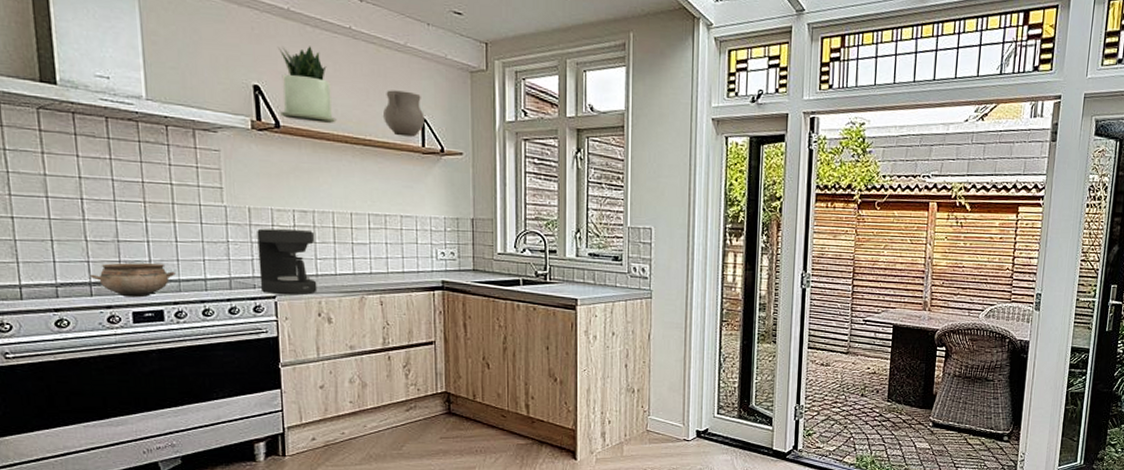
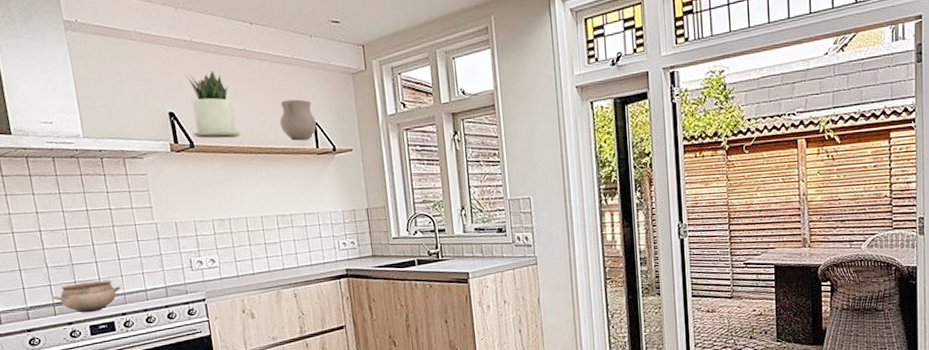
coffee maker: present [257,228,318,296] -> none [184,236,240,298]

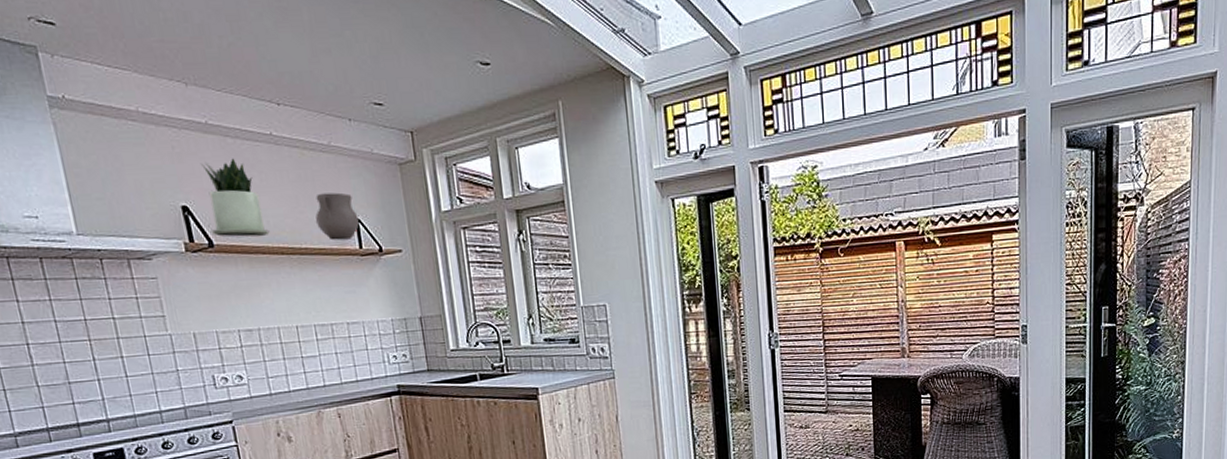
cooking pot: present [52,281,121,313] -> none [45,401,130,439]

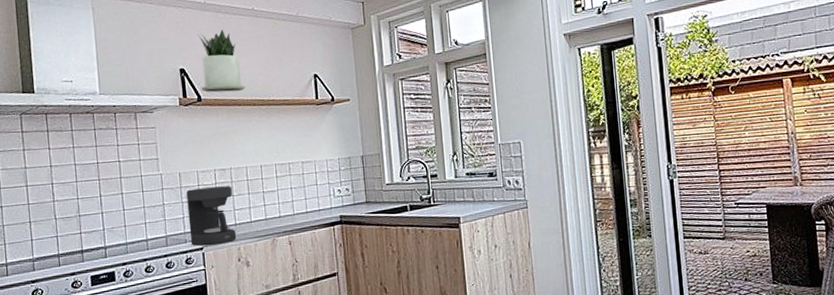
coffee maker: none [205,349,274,420] -> present [186,186,237,247]
ceramic jug: present [316,192,359,241] -> none [283,53,317,93]

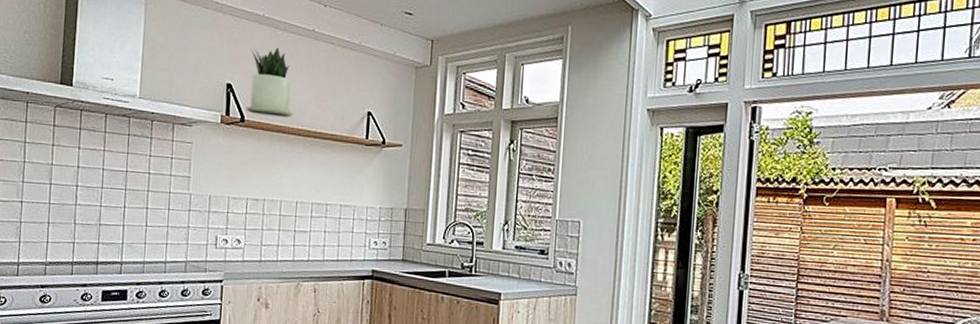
coffee maker: present [186,186,237,247] -> none [210,215,263,280]

